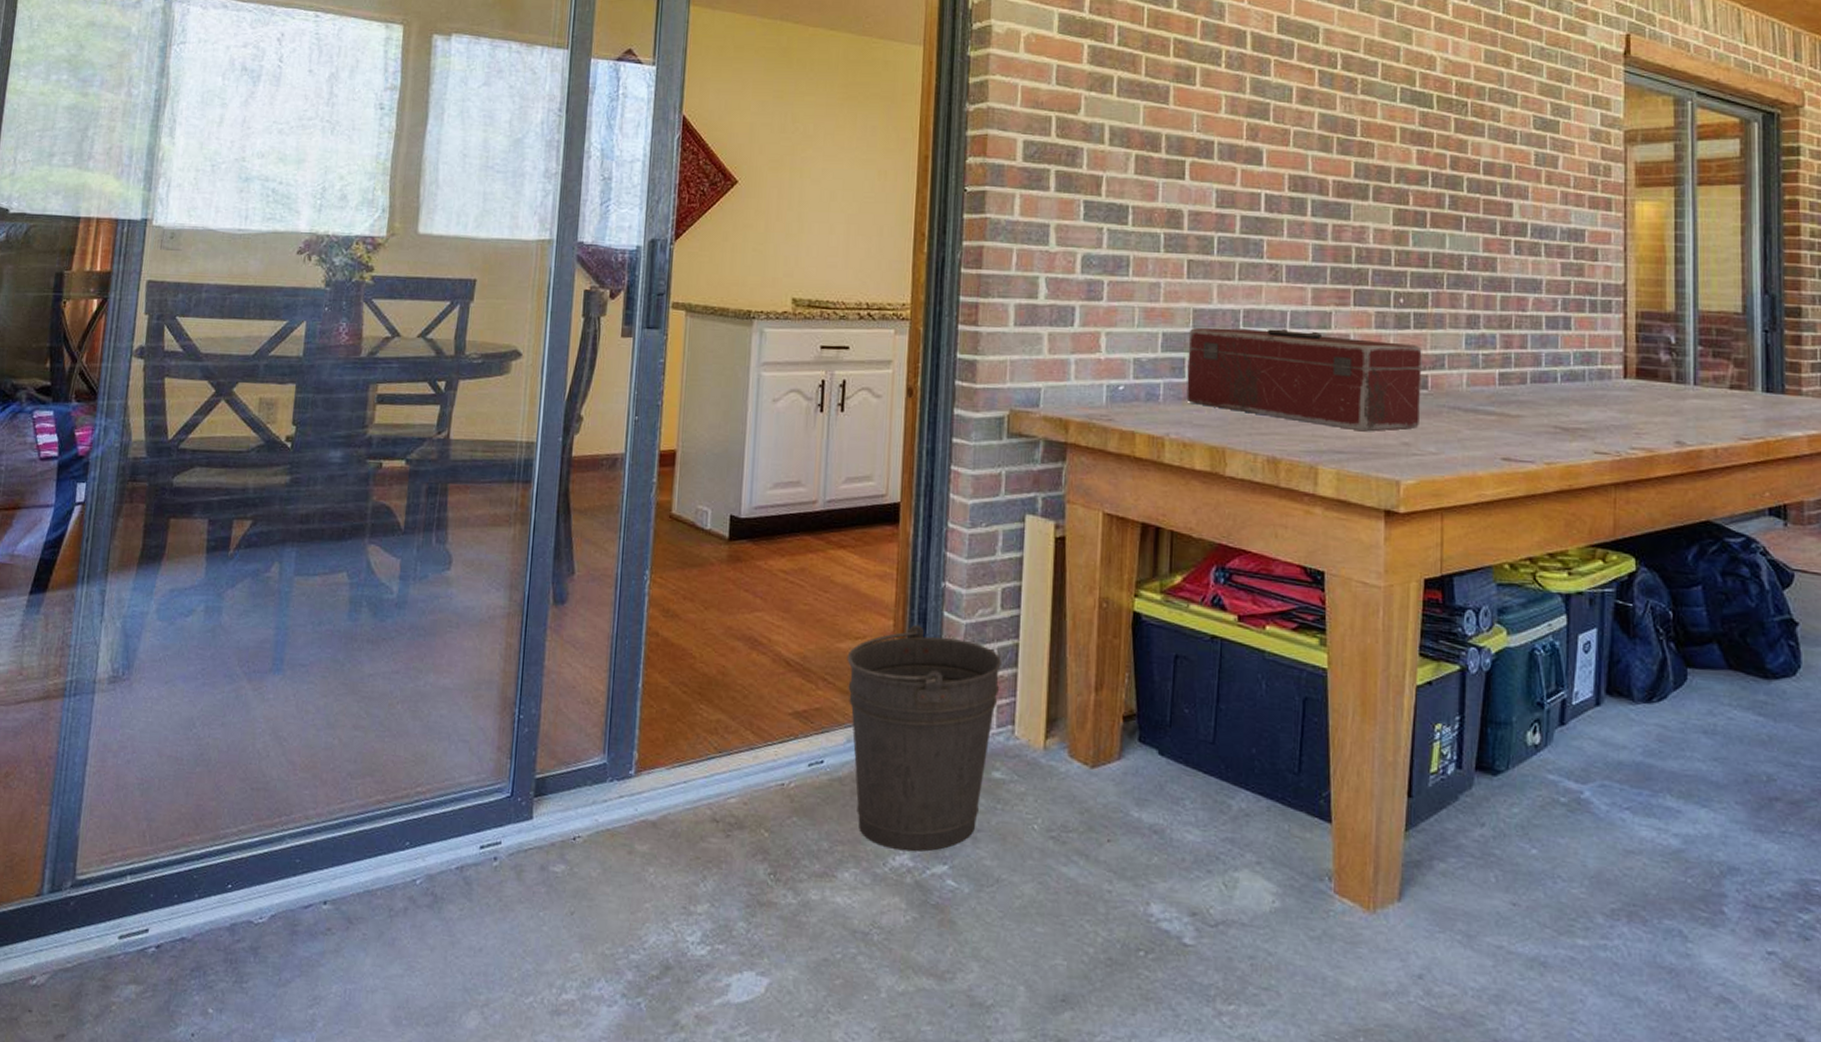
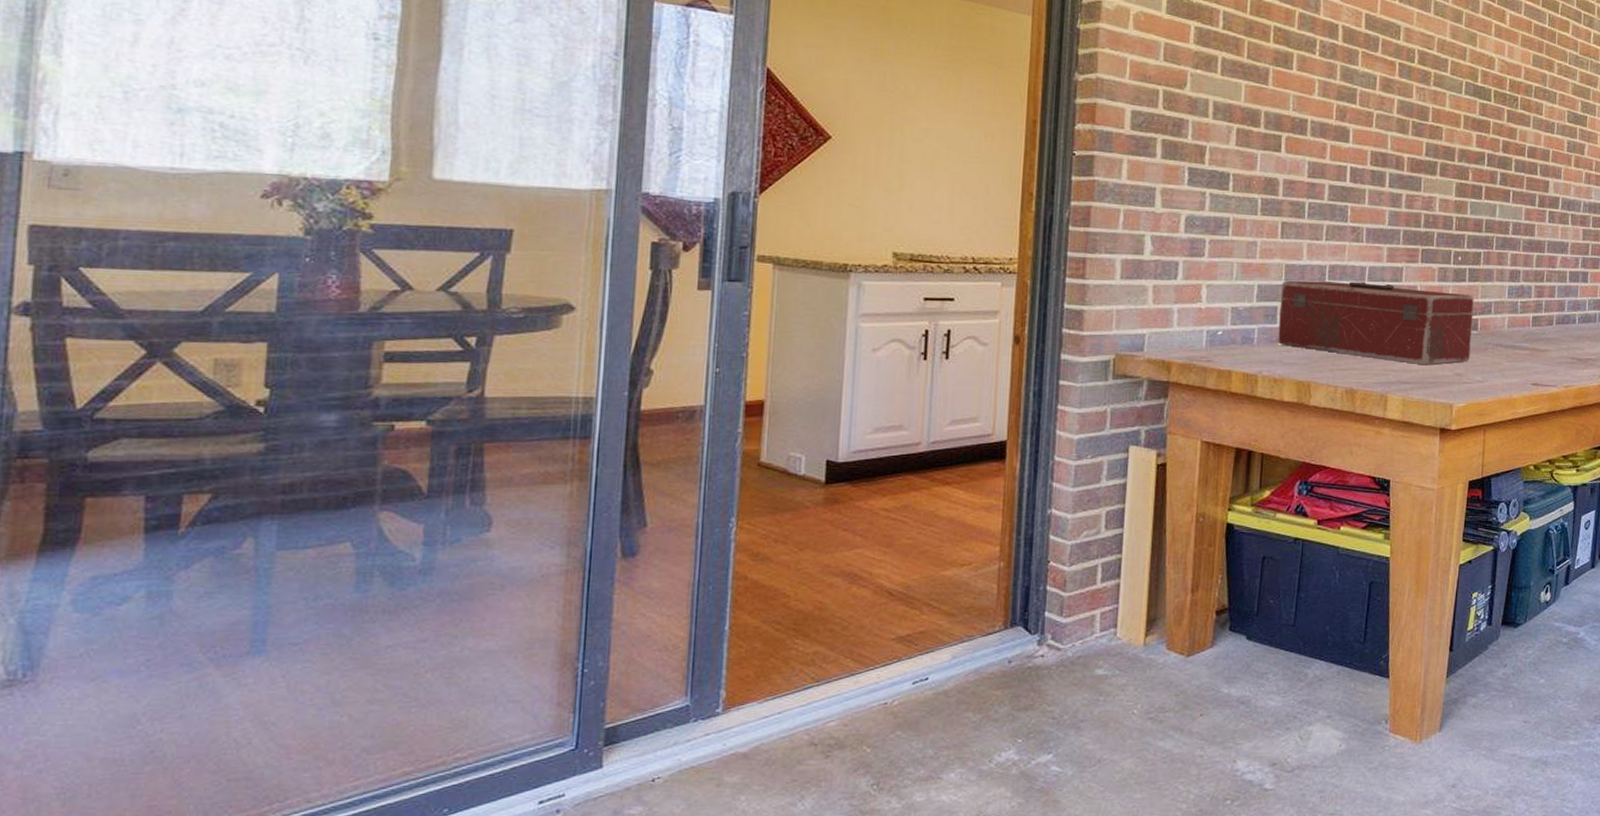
bucket: present [847,624,1001,851] -> none [952,548,1105,747]

